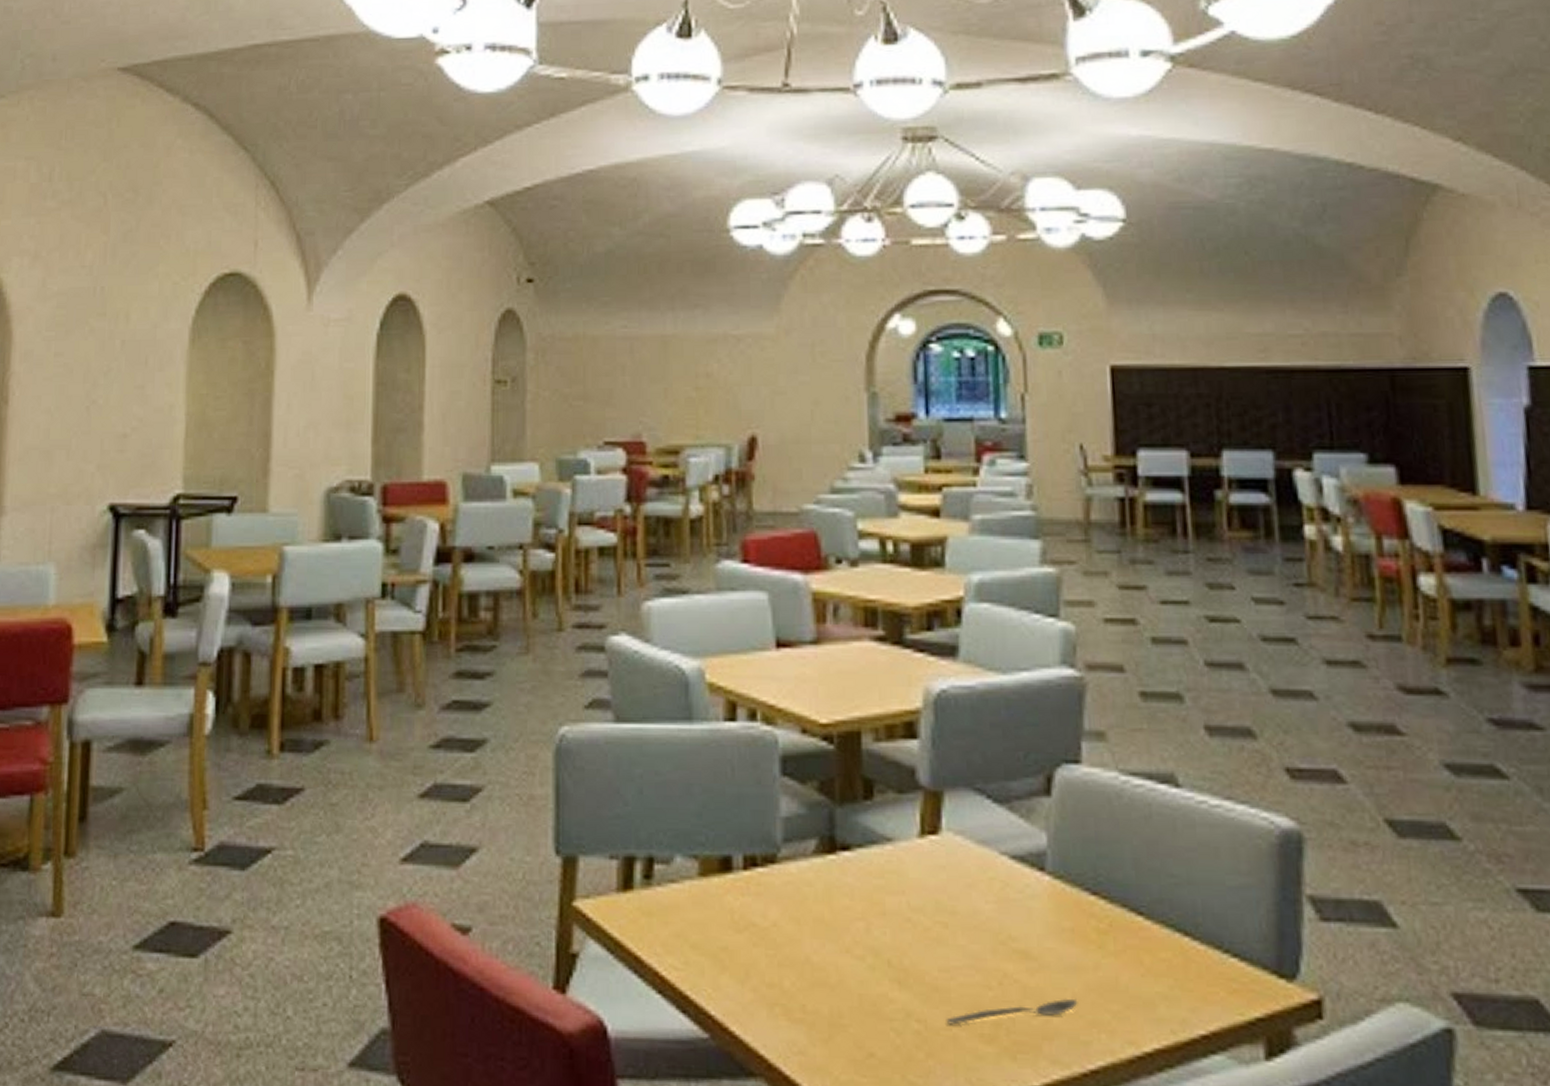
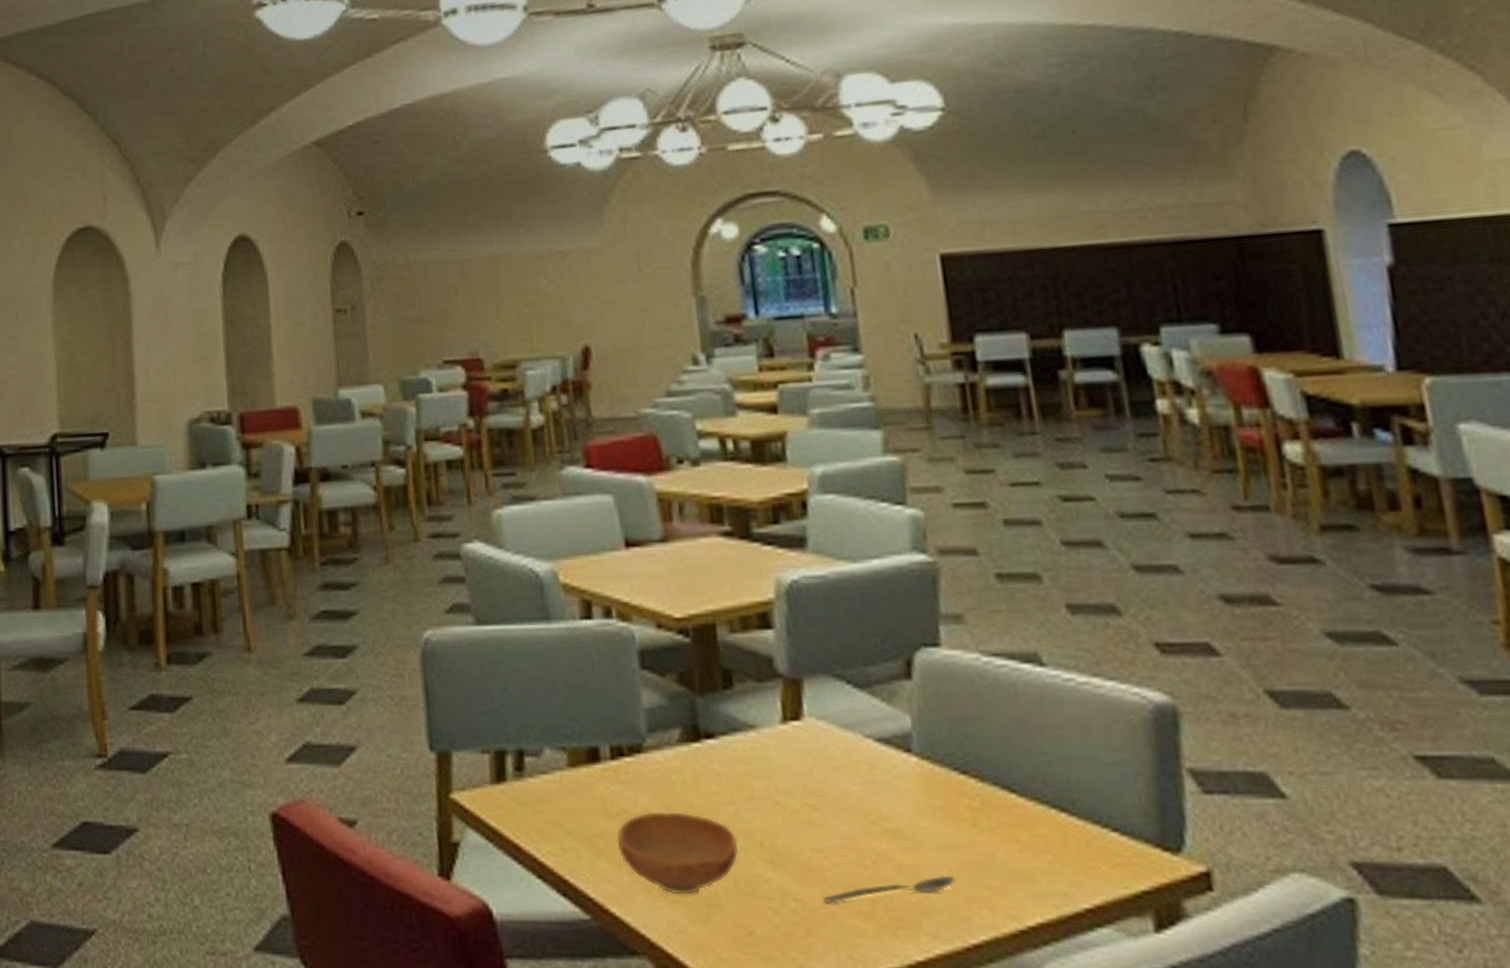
bowl: none [742,925,866,1015] -> present [616,811,739,895]

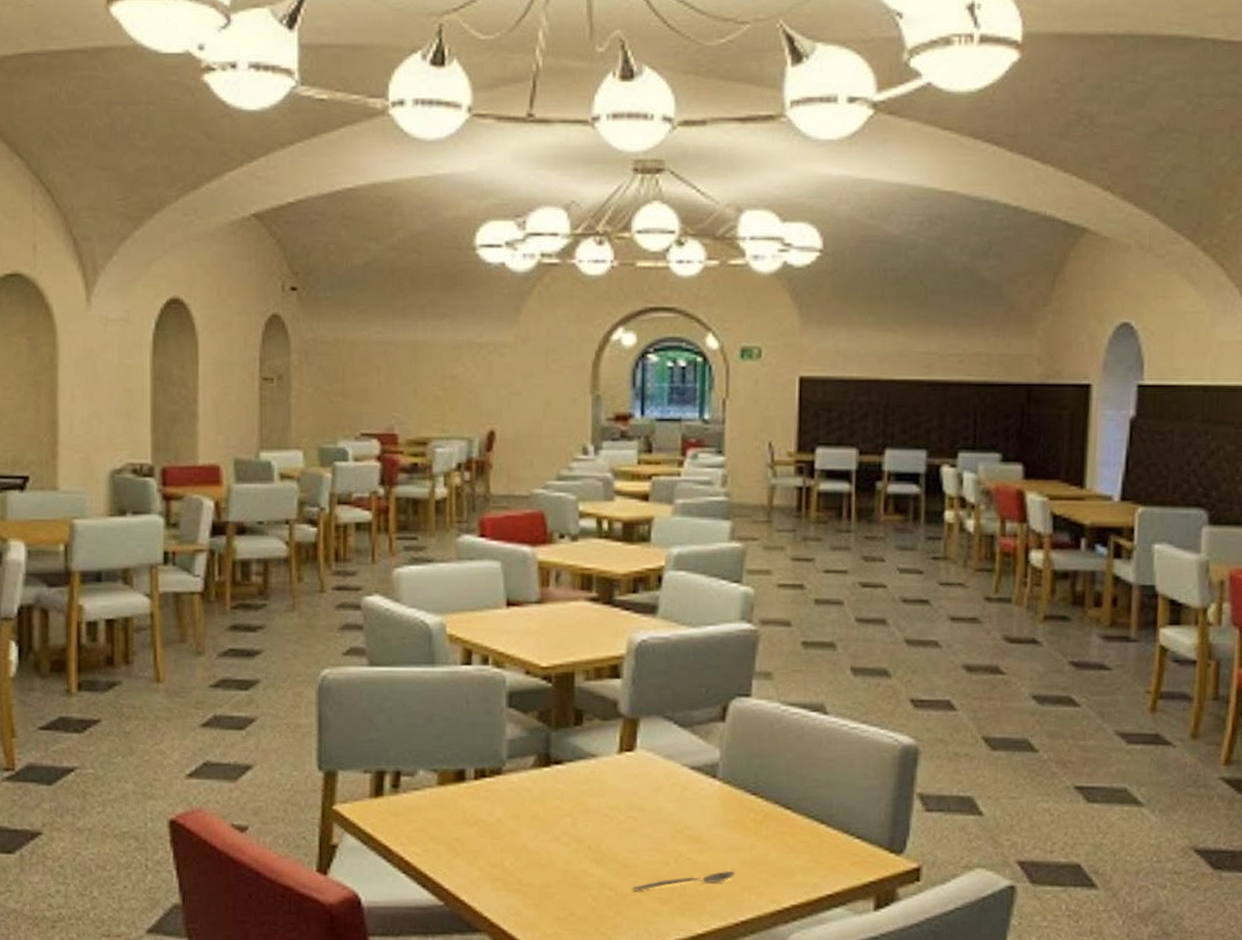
bowl: present [616,811,739,895] -> none [472,821,571,886]

